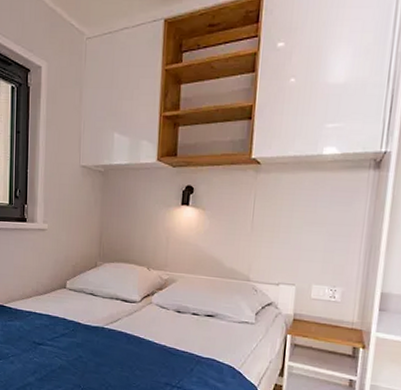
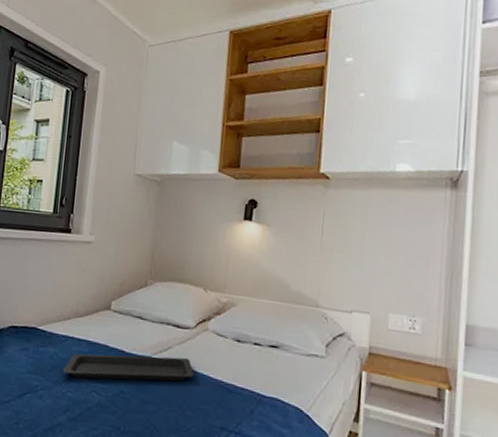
serving tray: none [29,326,142,347] -> present [63,353,195,382]

